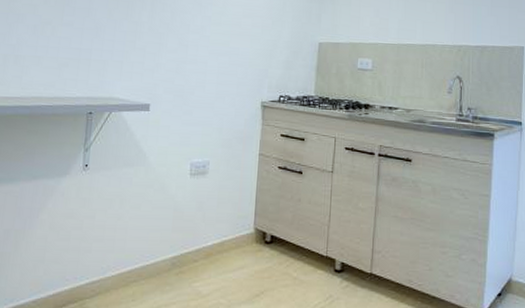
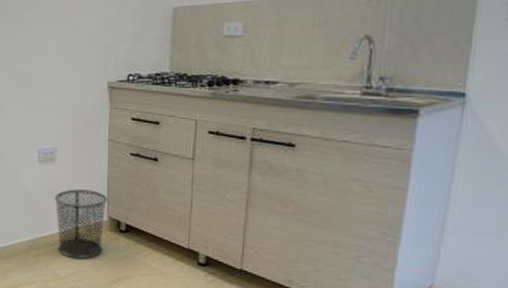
trash can: none [202,202,255,274] -> present [54,189,107,259]

